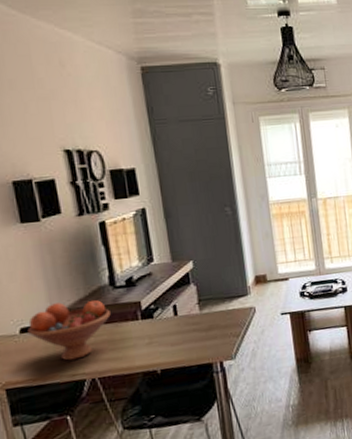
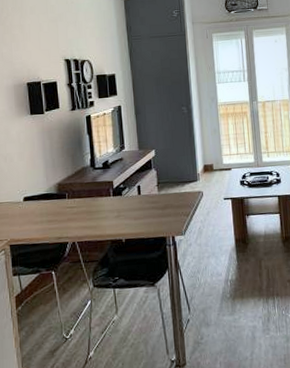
fruit bowl: present [27,300,111,361] -> none [29,178,90,226]

